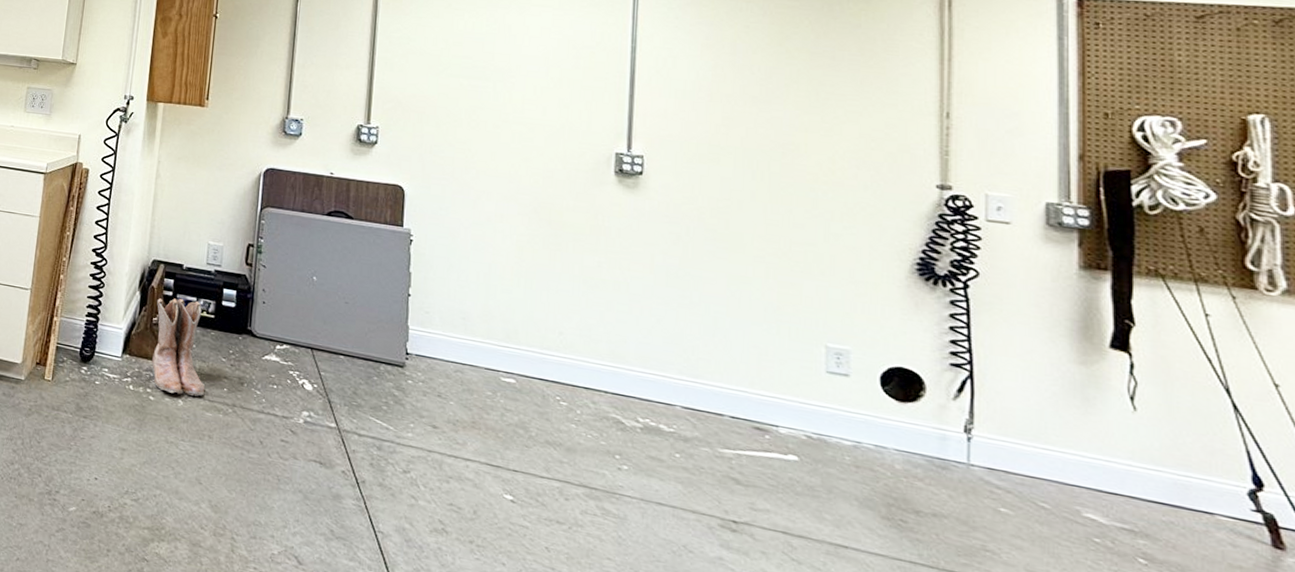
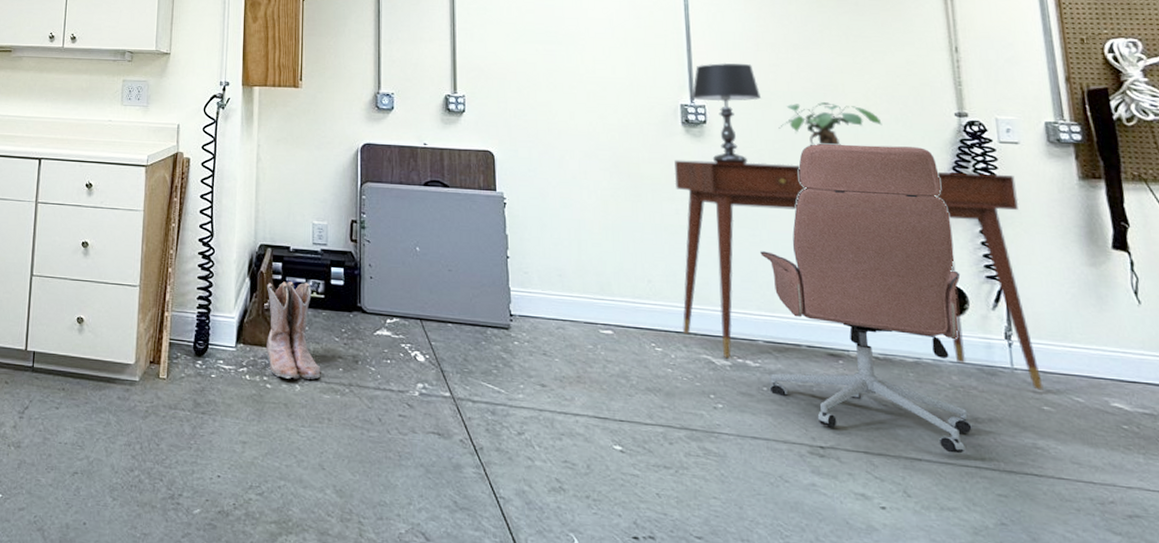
desk: none [593,210,1003,491] -> present [674,160,1044,390]
table lamp: none [629,111,710,221] -> present [692,62,762,164]
office chair: none [682,206,920,547] -> present [760,144,972,454]
potted plant: none [725,161,848,210] -> present [778,102,882,146]

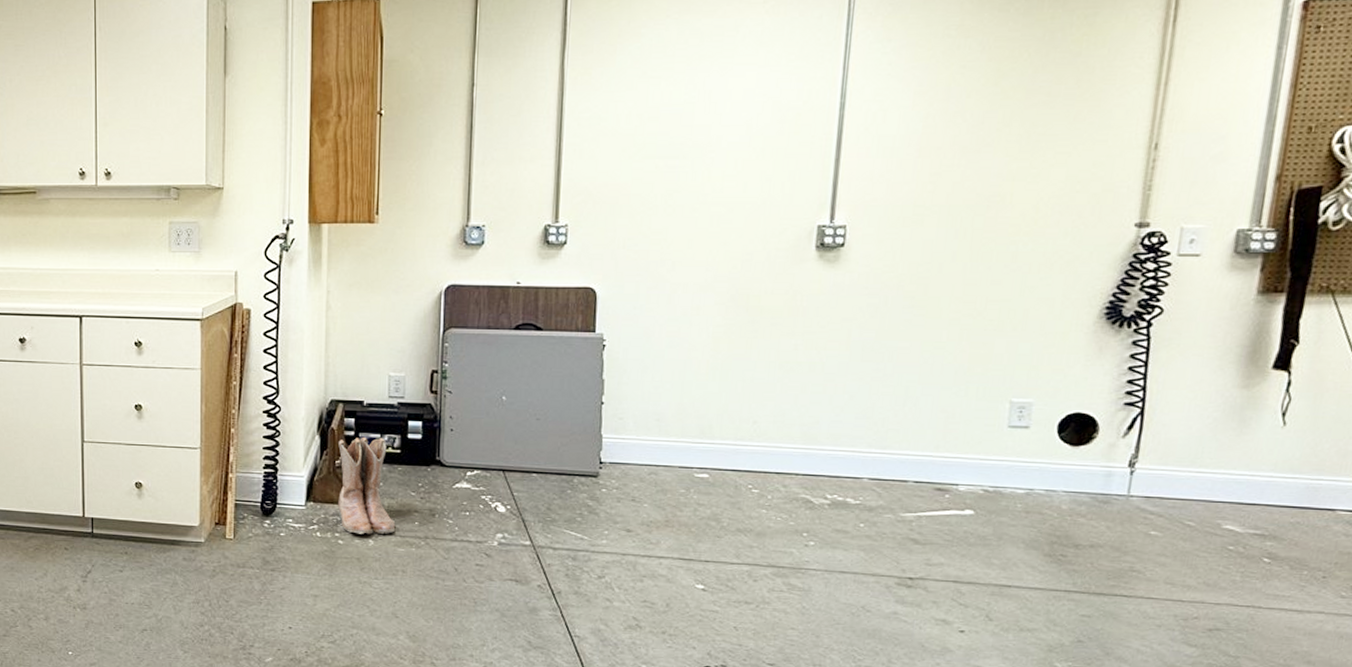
desk: present [674,160,1044,390] -> none [784,289,1185,516]
table lamp: present [692,62,762,164] -> none [832,173,914,292]
office chair: present [760,144,972,454] -> none [866,264,1101,579]
potted plant: present [778,102,882,146] -> none [927,216,1048,268]

